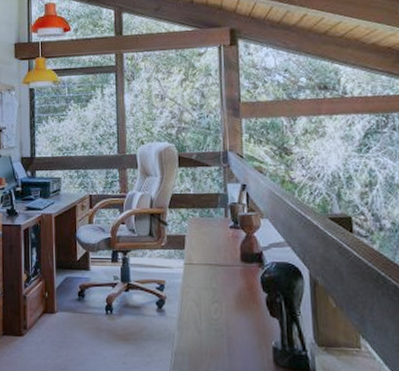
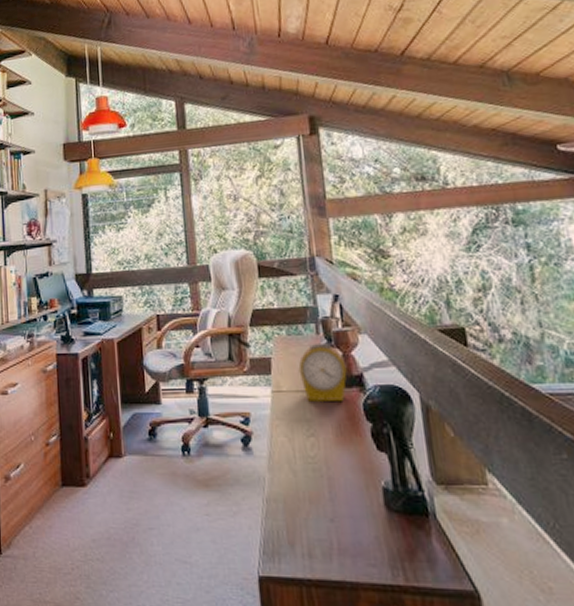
alarm clock: none [208,224,249,275] -> present [298,342,347,403]

